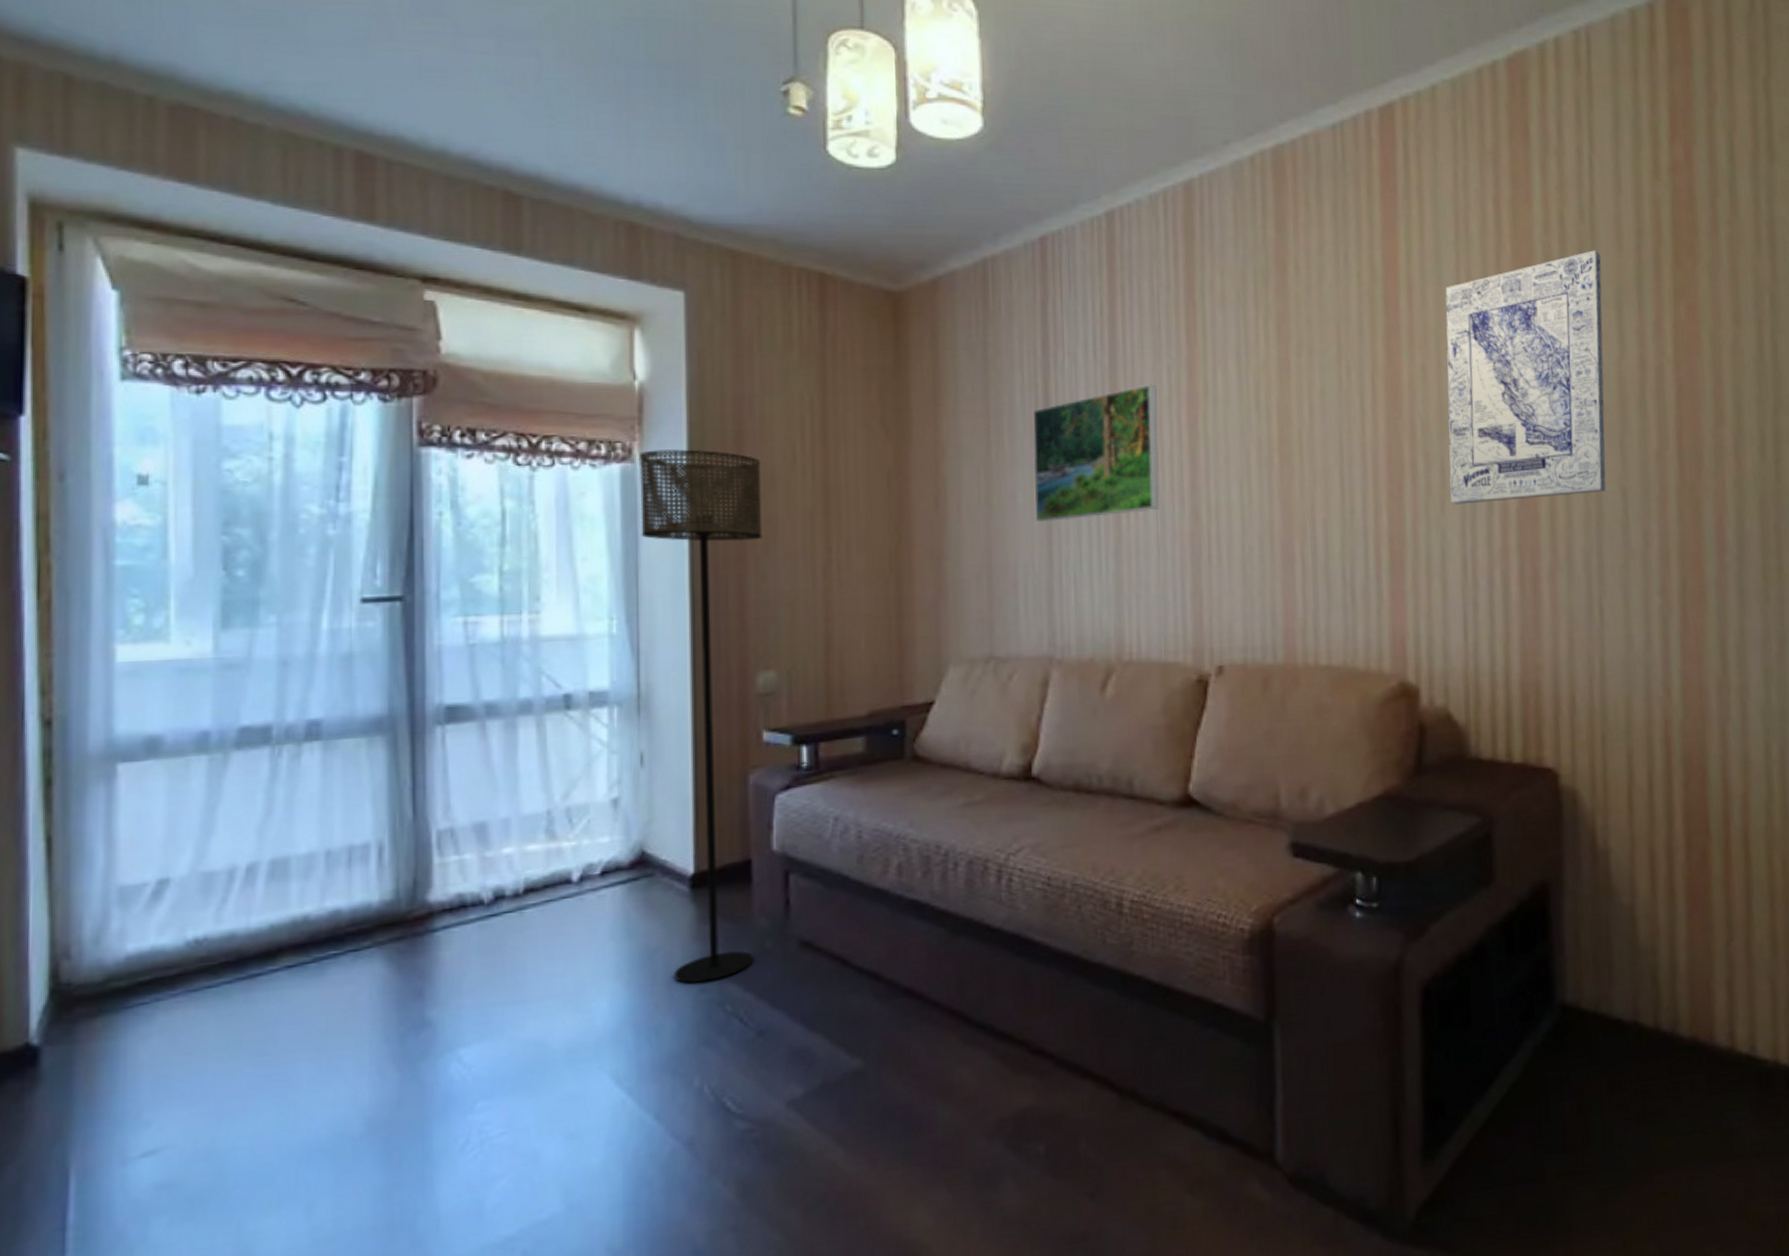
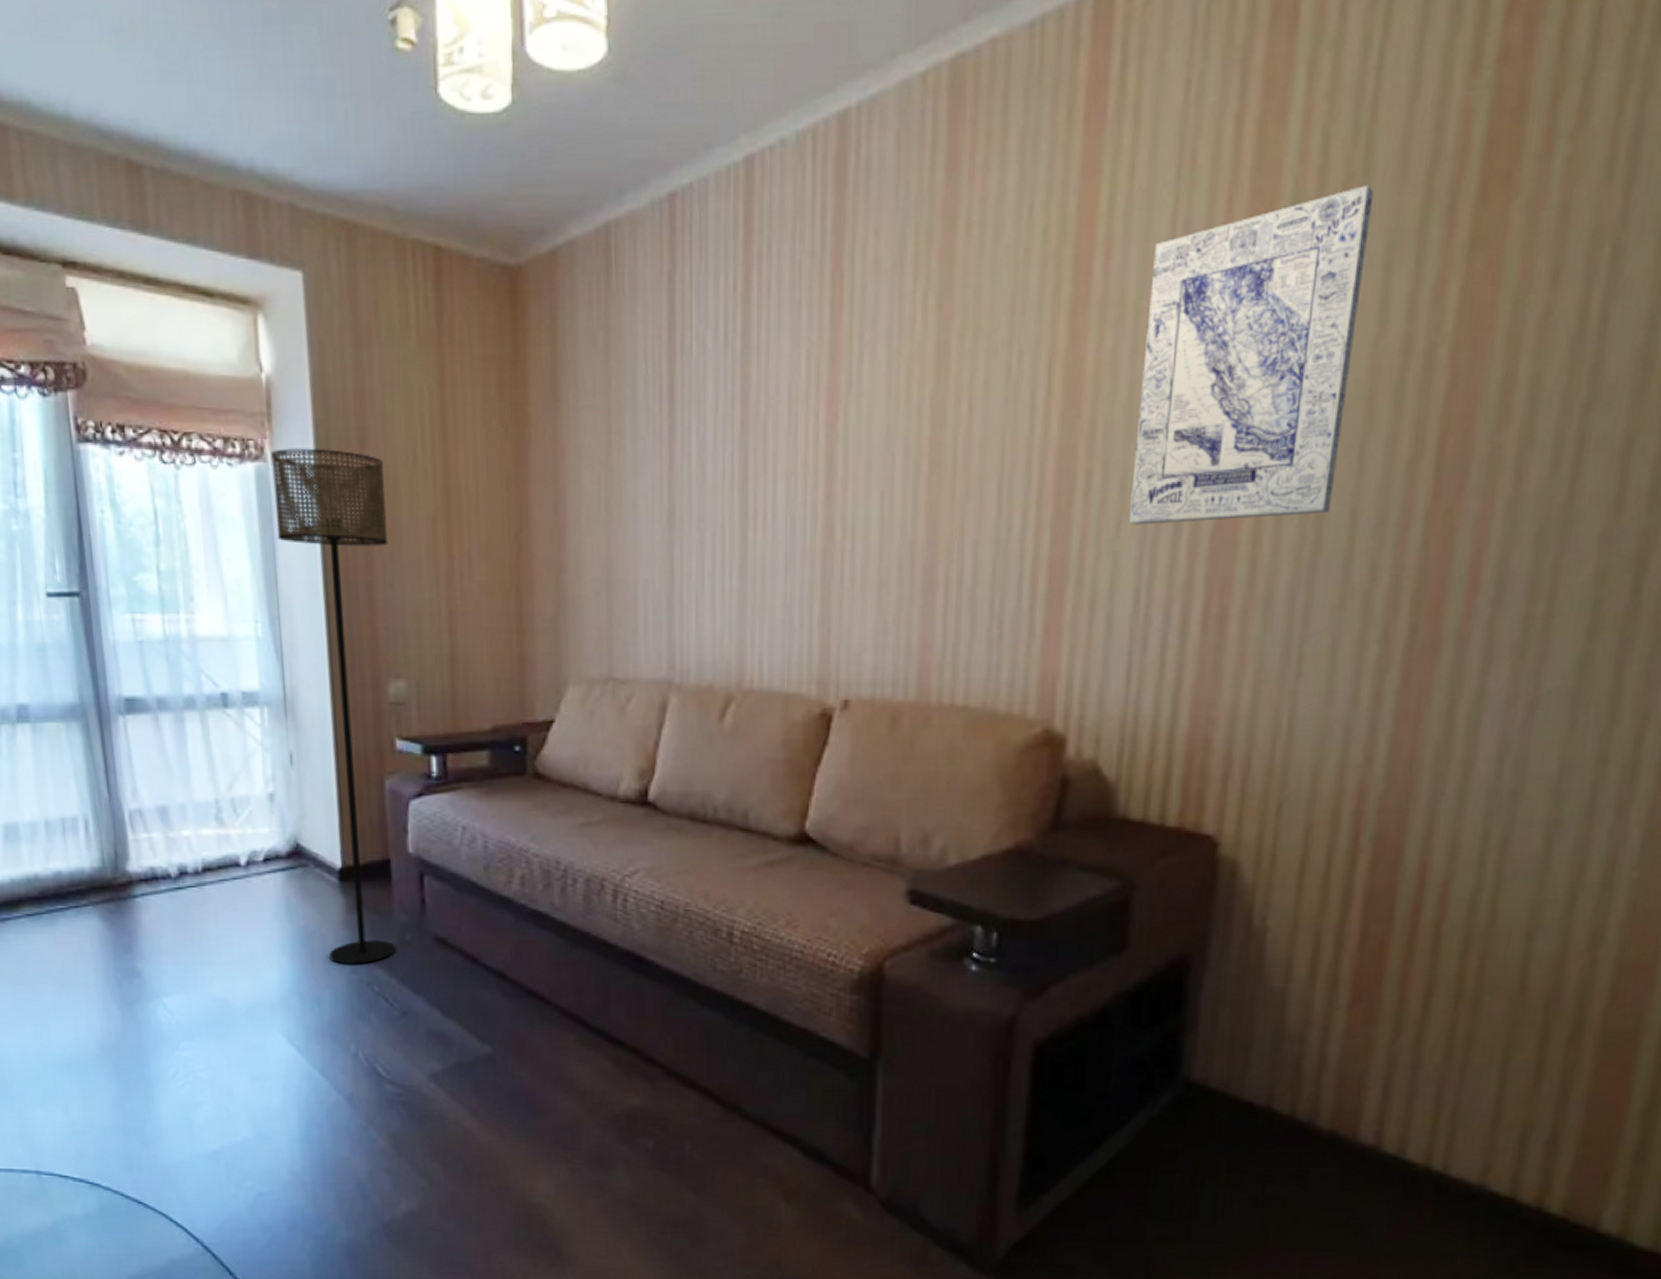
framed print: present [1033,384,1160,521] -> none [656,374,793,533]

